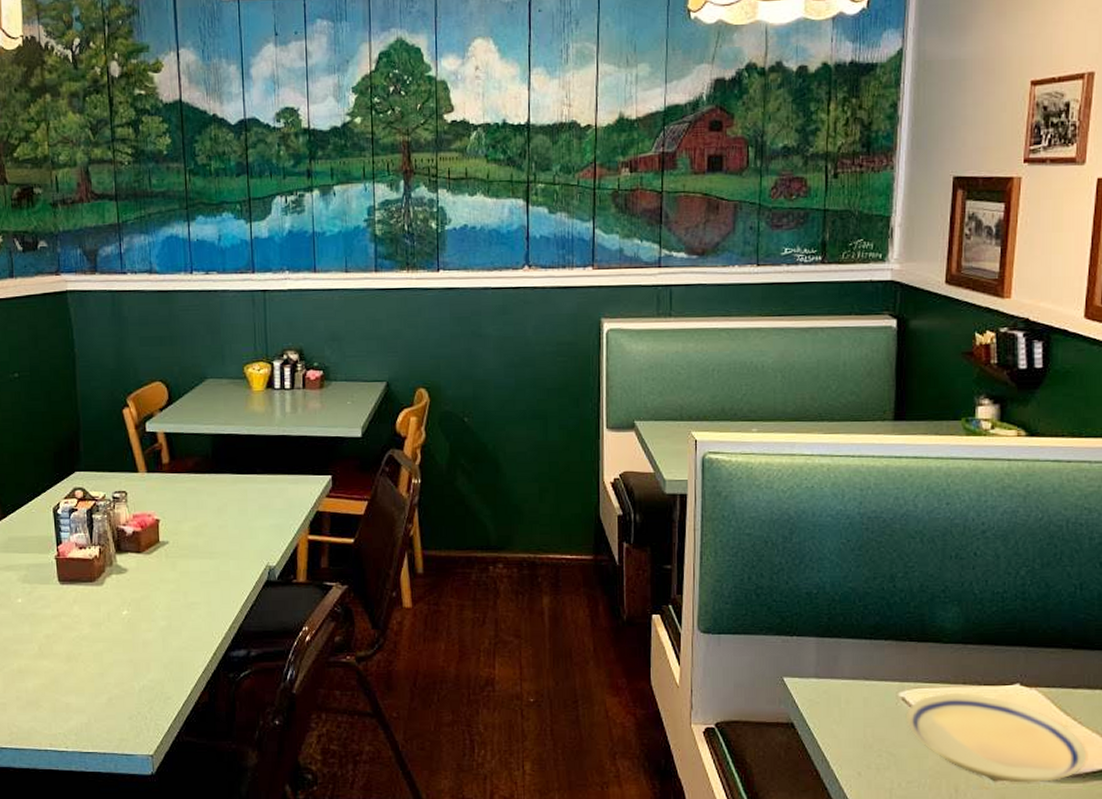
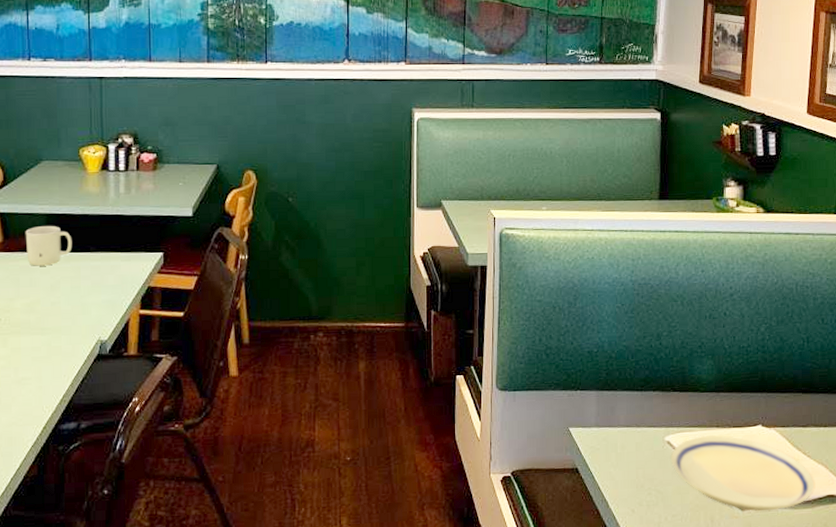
mug: none [191,446,239,488] -> present [25,225,72,266]

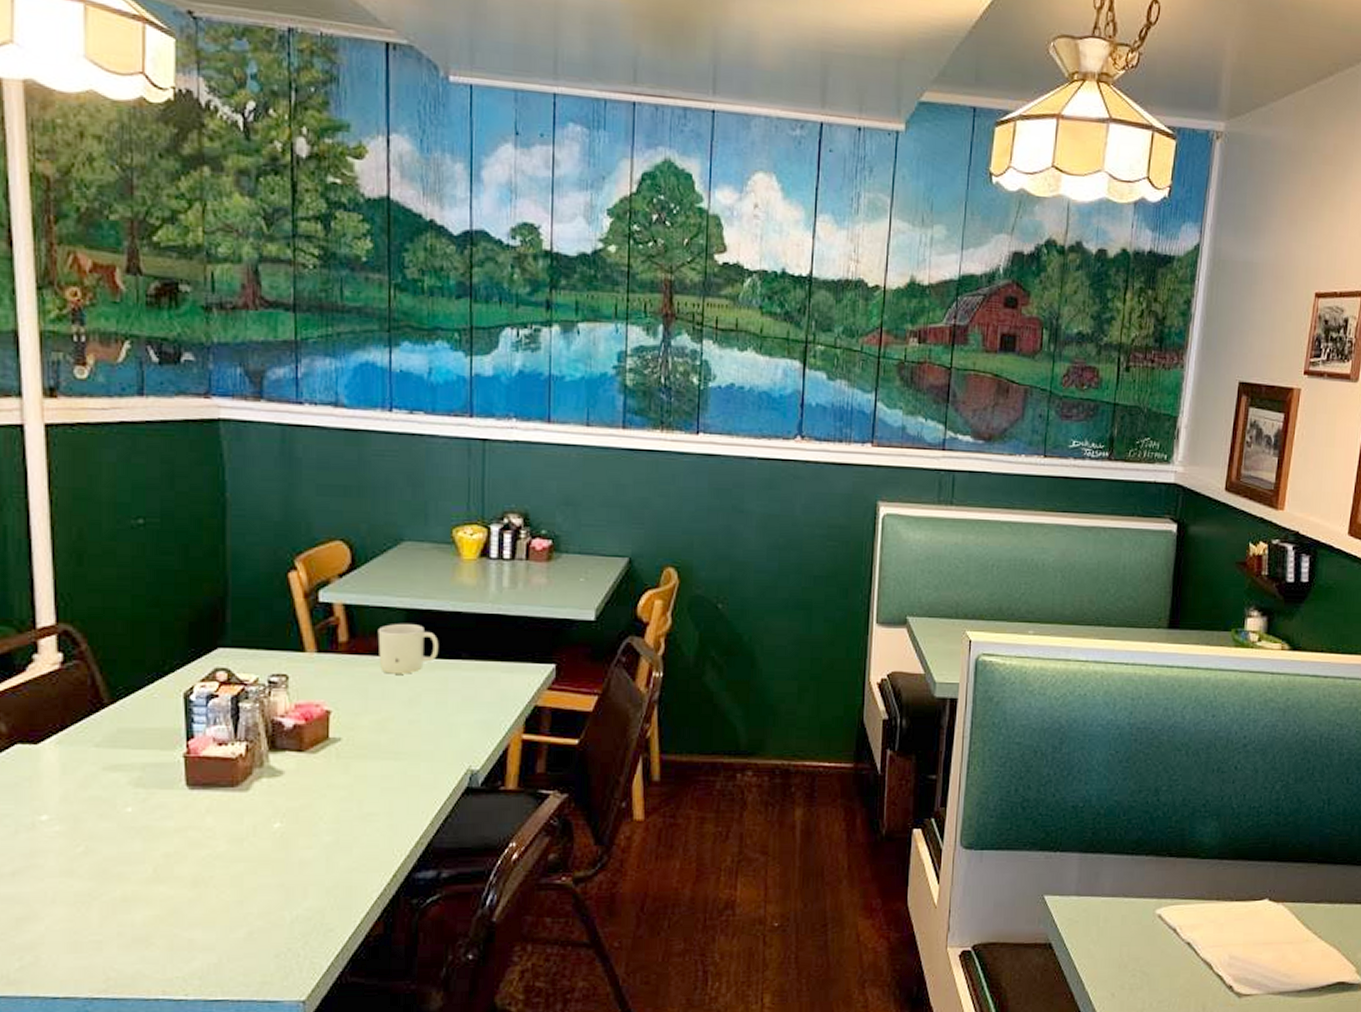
plate: present [671,435,815,511] -> none [1162,910,1324,999]

